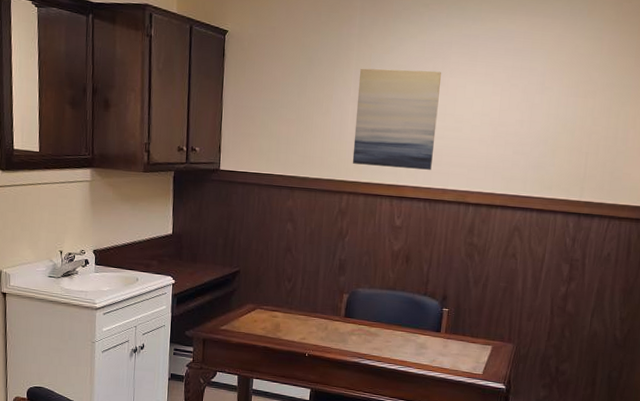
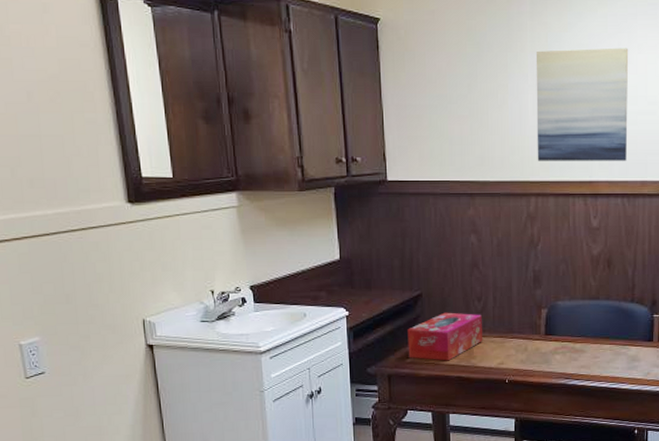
tissue box: none [222,288,290,332] -> present [407,312,483,361]

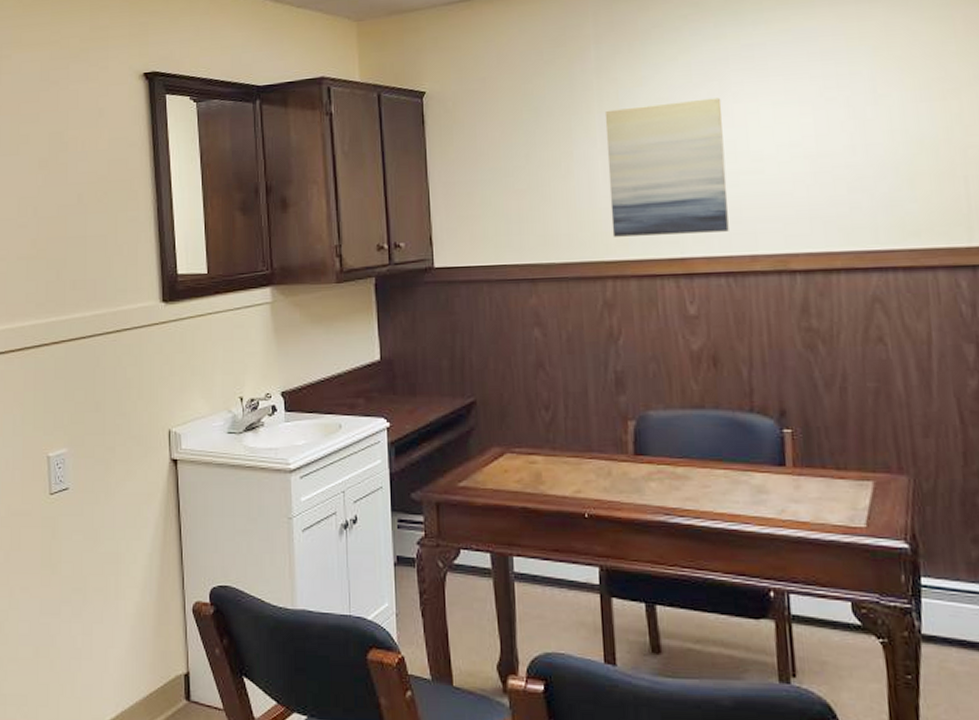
tissue box: present [407,312,483,361] -> none [459,424,554,487]

